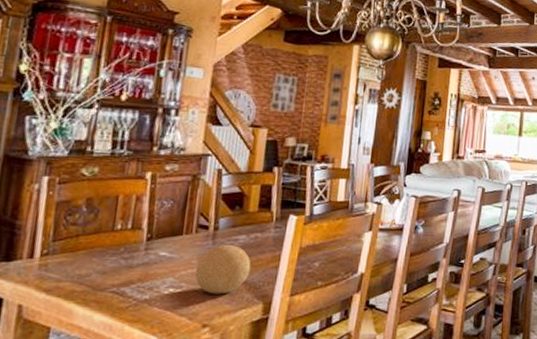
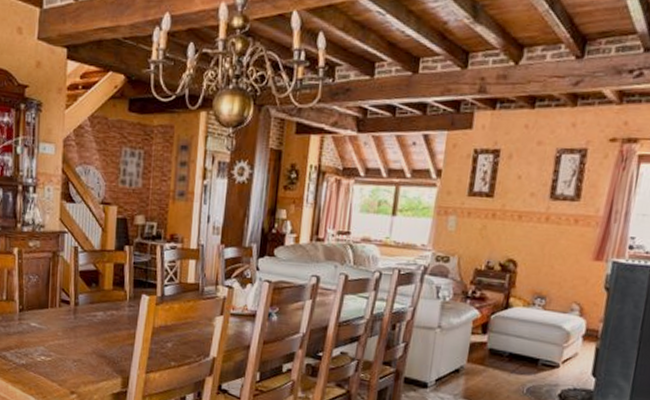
decorative ball: present [195,245,251,294] -> none [61,320,109,366]

